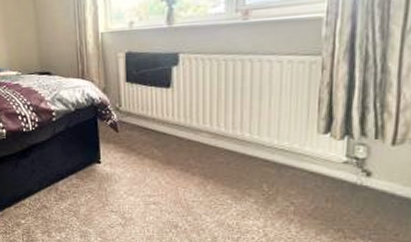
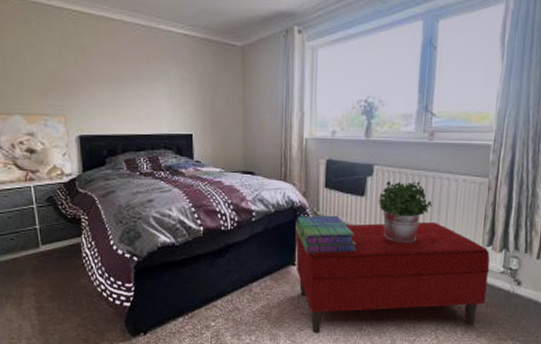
stack of books: none [97,109,165,150] -> present [295,215,356,253]
bench: none [99,110,329,231] -> present [296,221,490,334]
potted plant: none [187,67,252,135] -> present [378,181,433,243]

